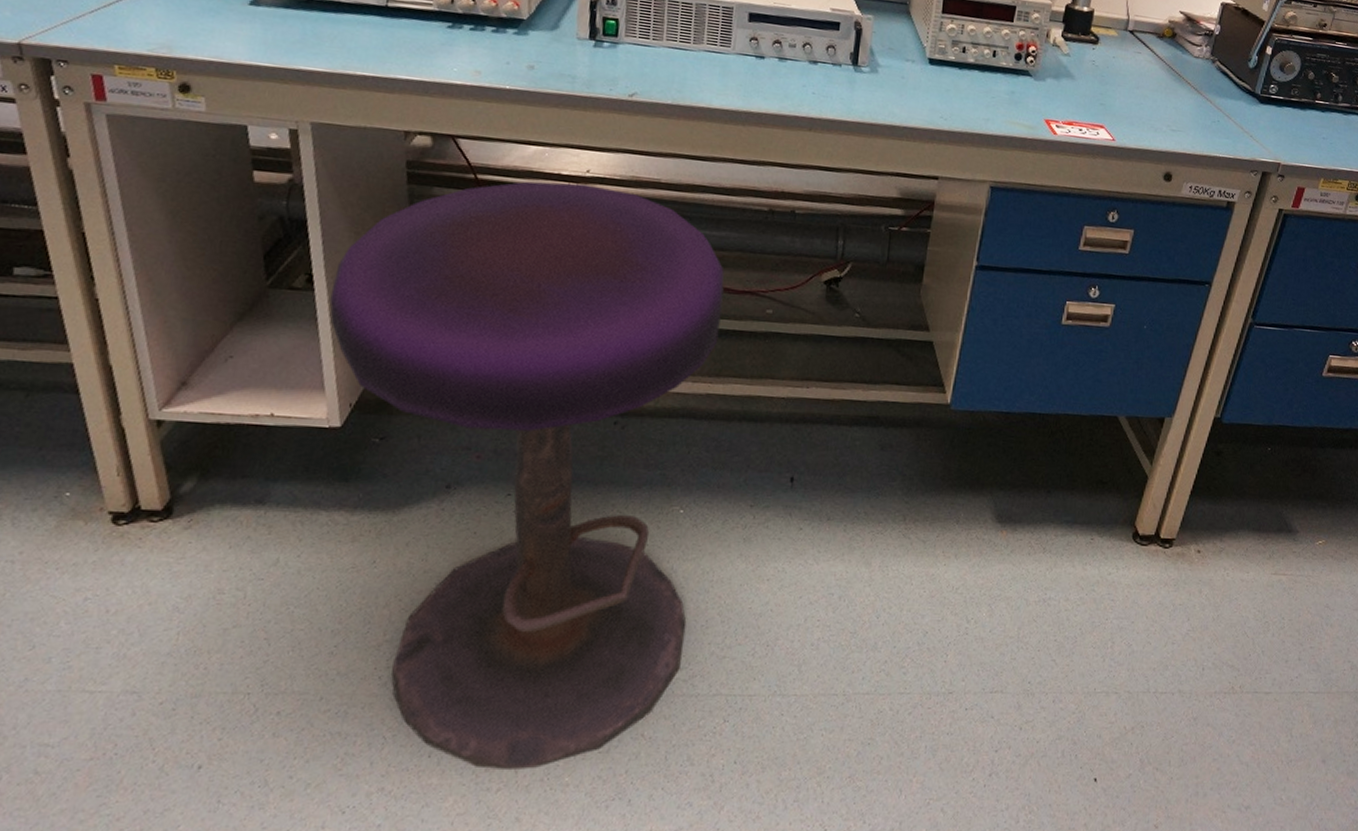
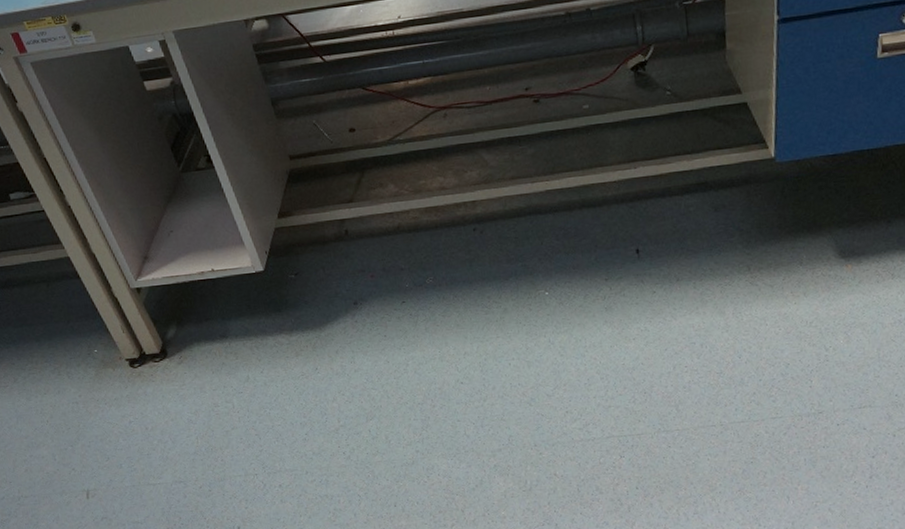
stool: present [329,181,725,769] -> none [225,27,574,511]

